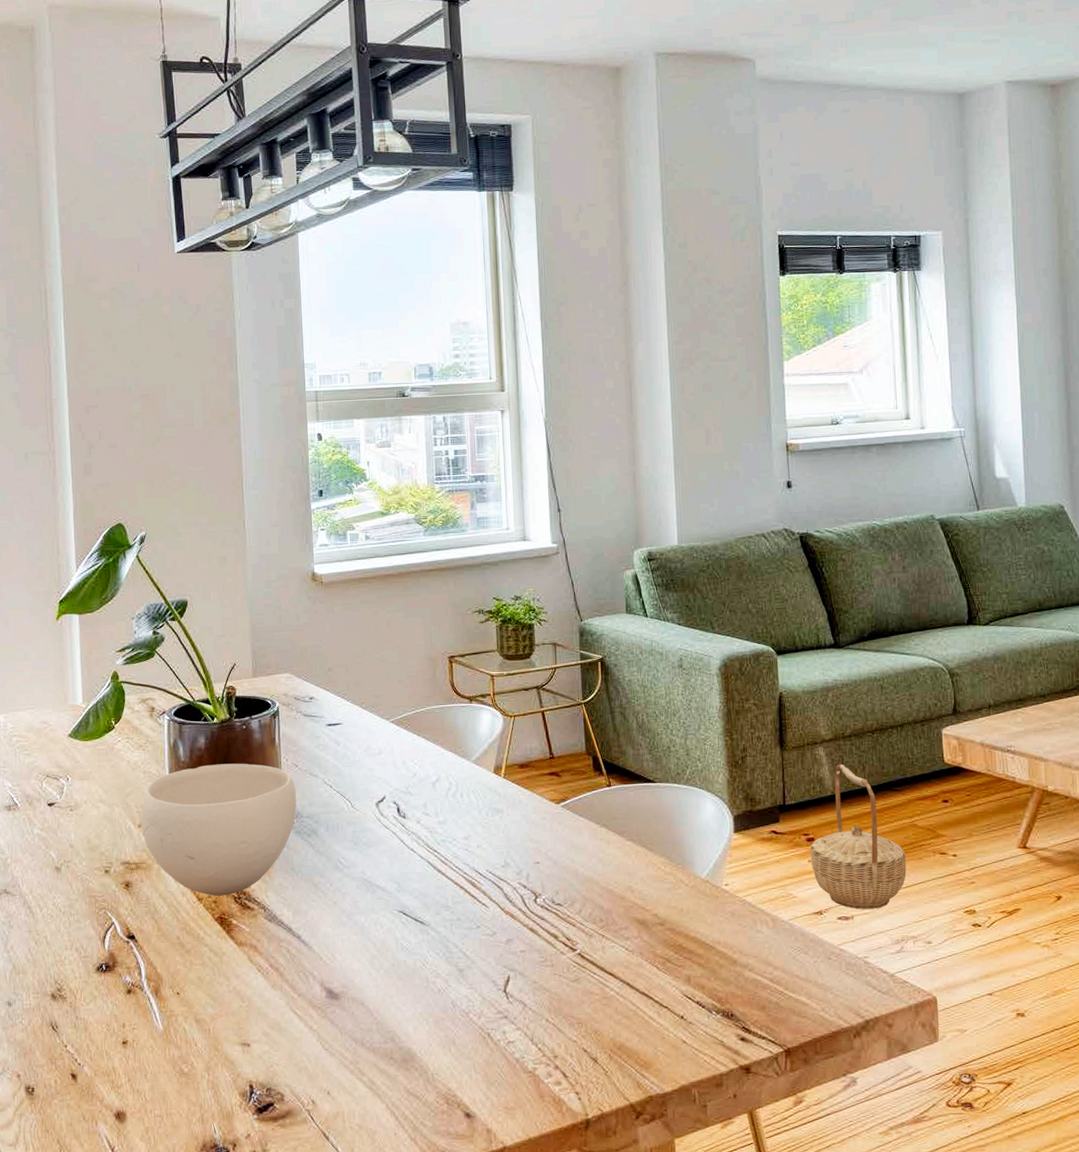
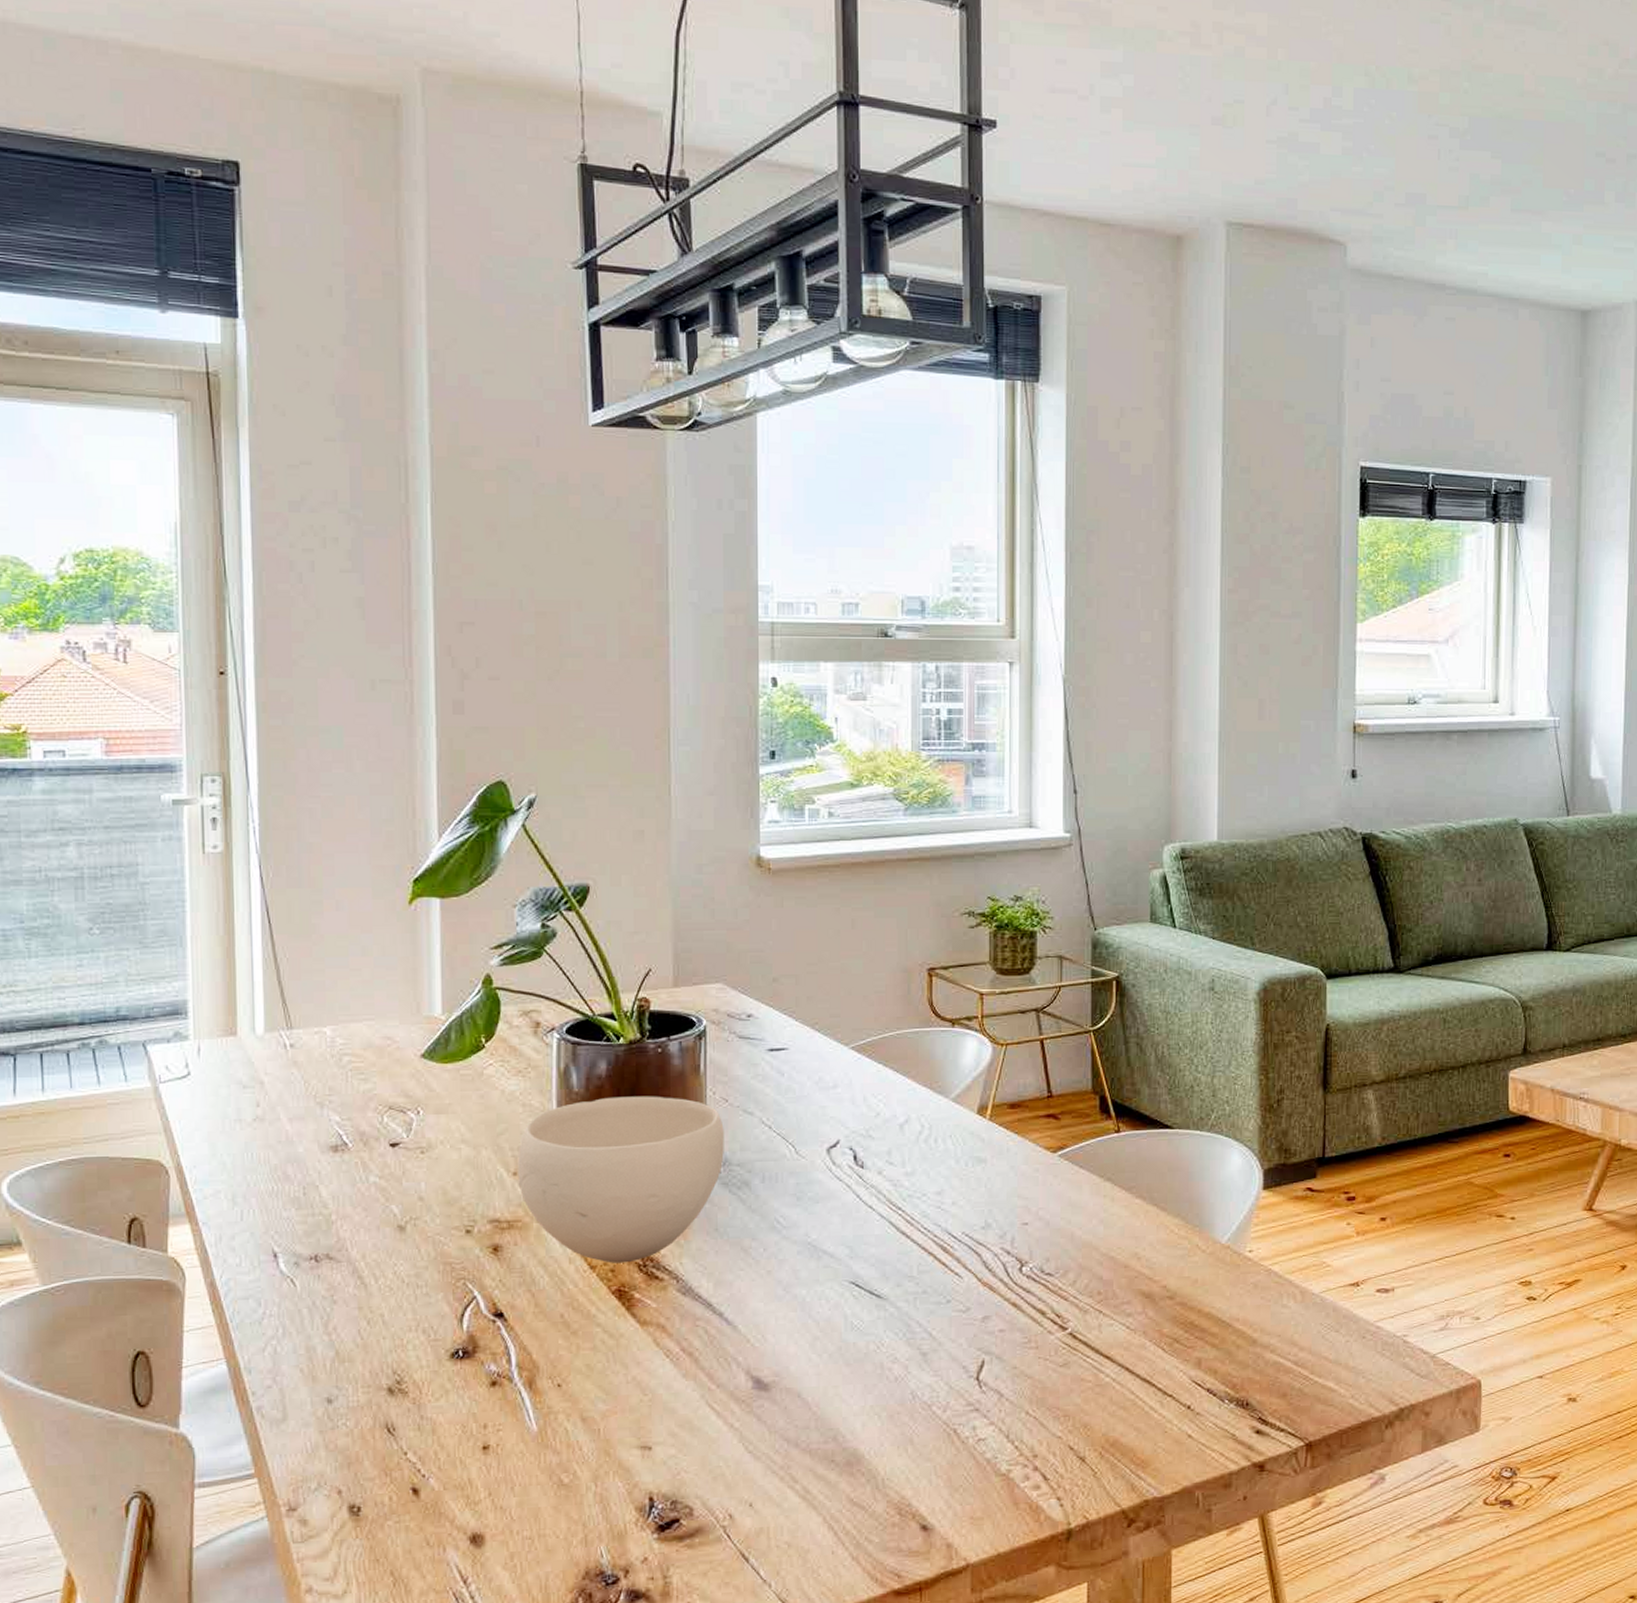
basket: present [810,764,906,910] -> none [1350,1111,1458,1281]

